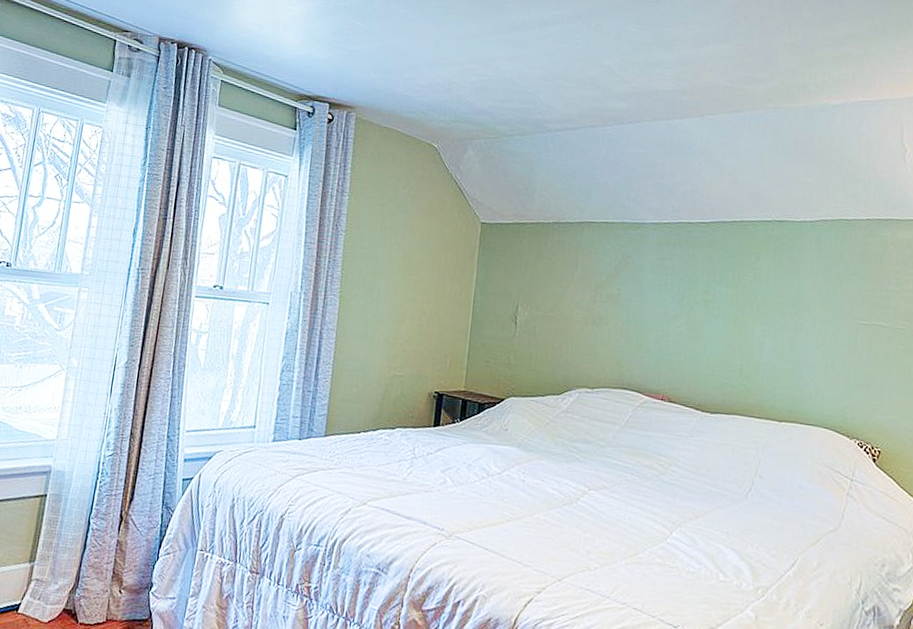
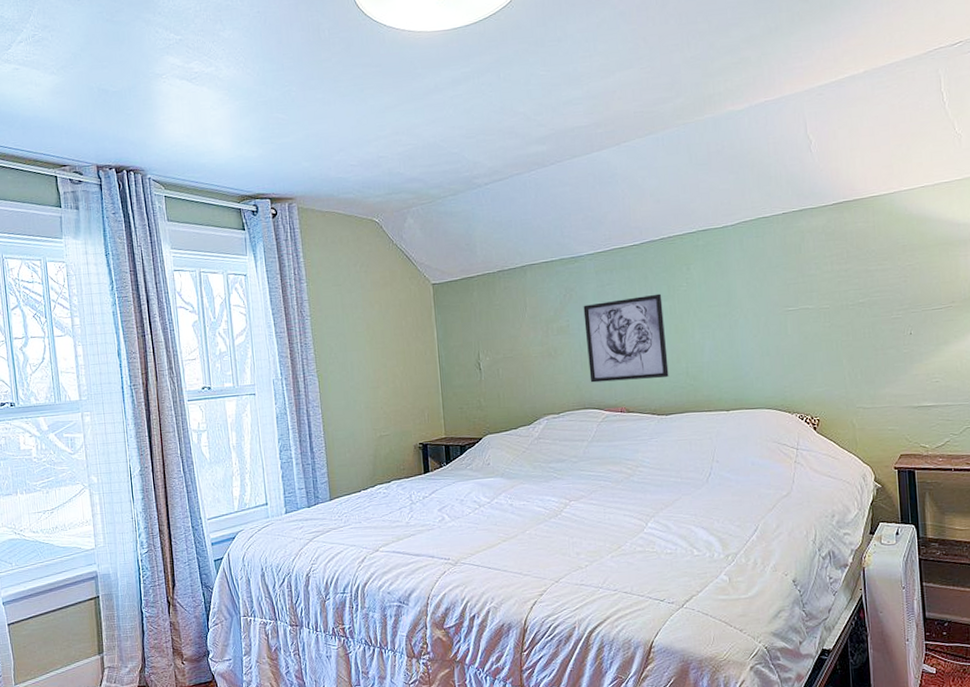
wall art: none [633,276,725,371] -> present [583,293,669,383]

